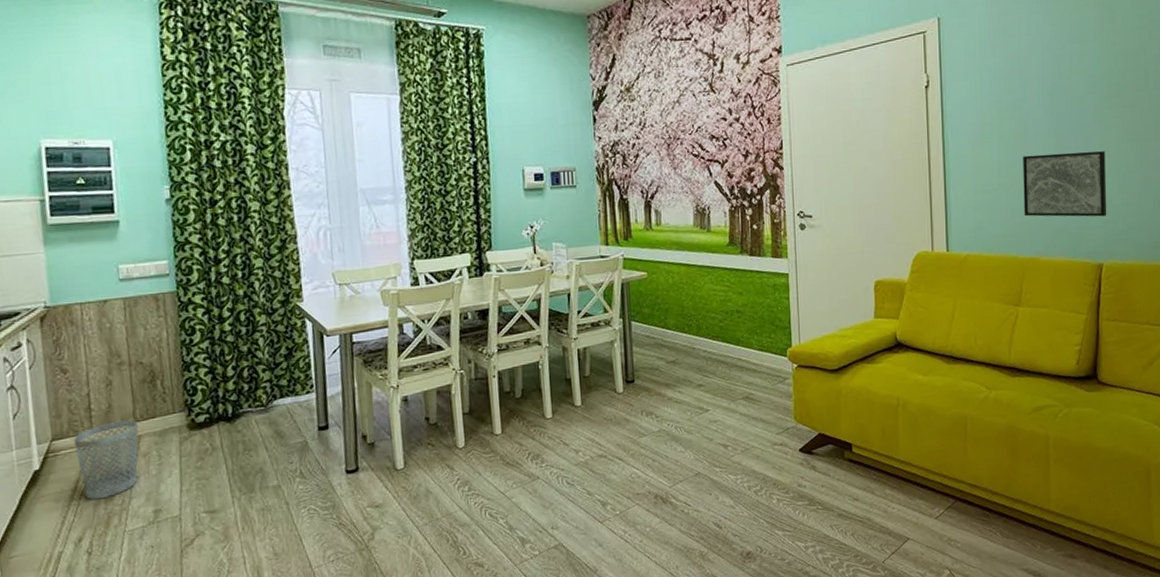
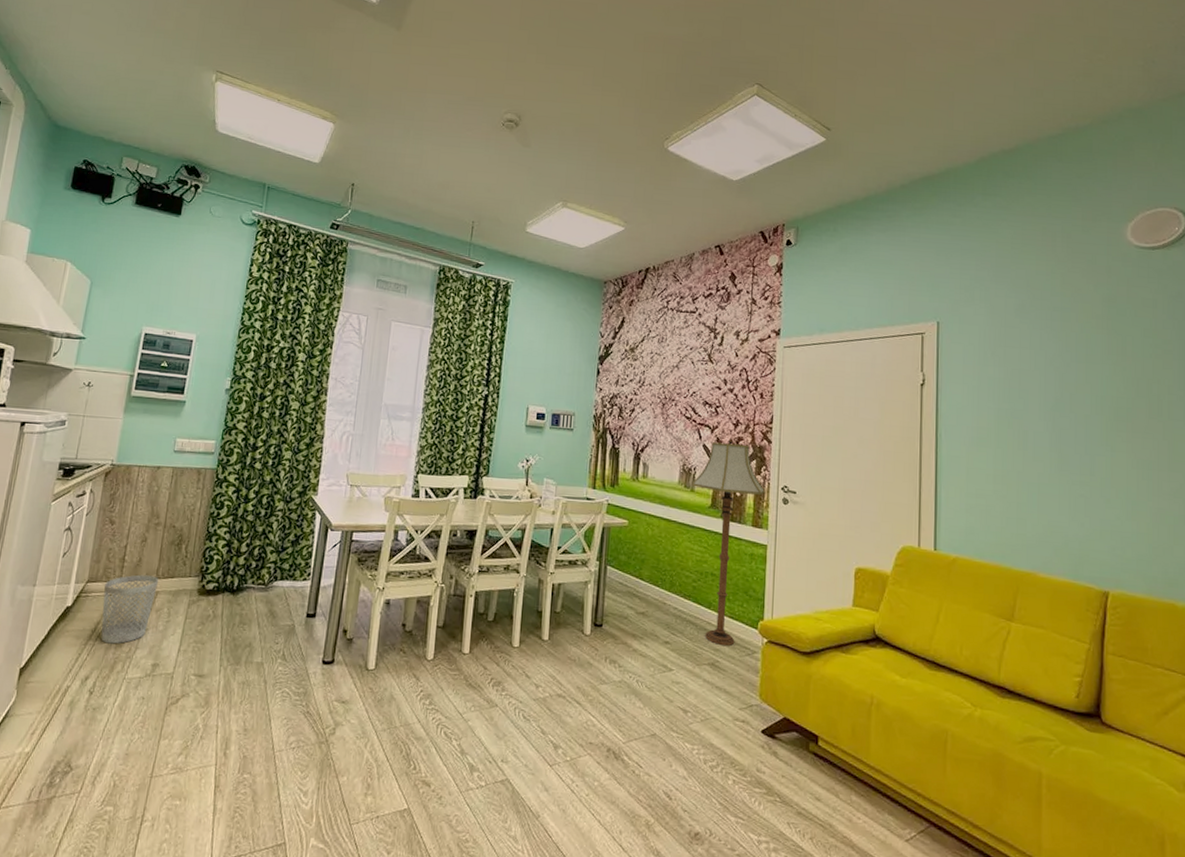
floor lamp: none [707,169,782,379] -> present [691,437,766,646]
wall art: present [1023,151,1107,217] -> none [1020,466,1114,542]

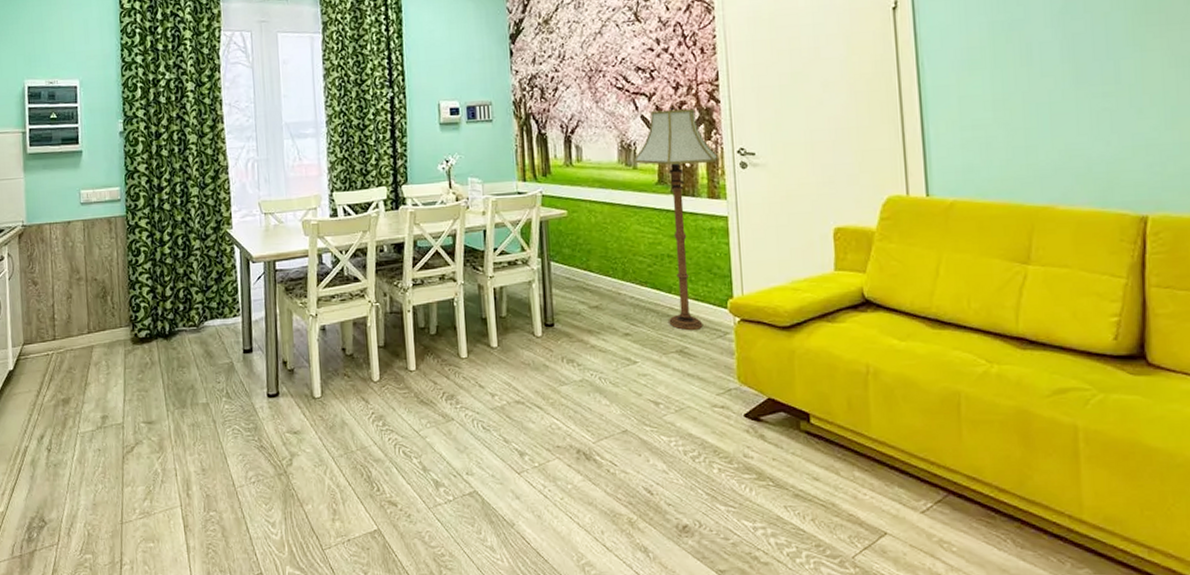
wastebasket: present [101,574,159,644] -> none [40,331,92,402]

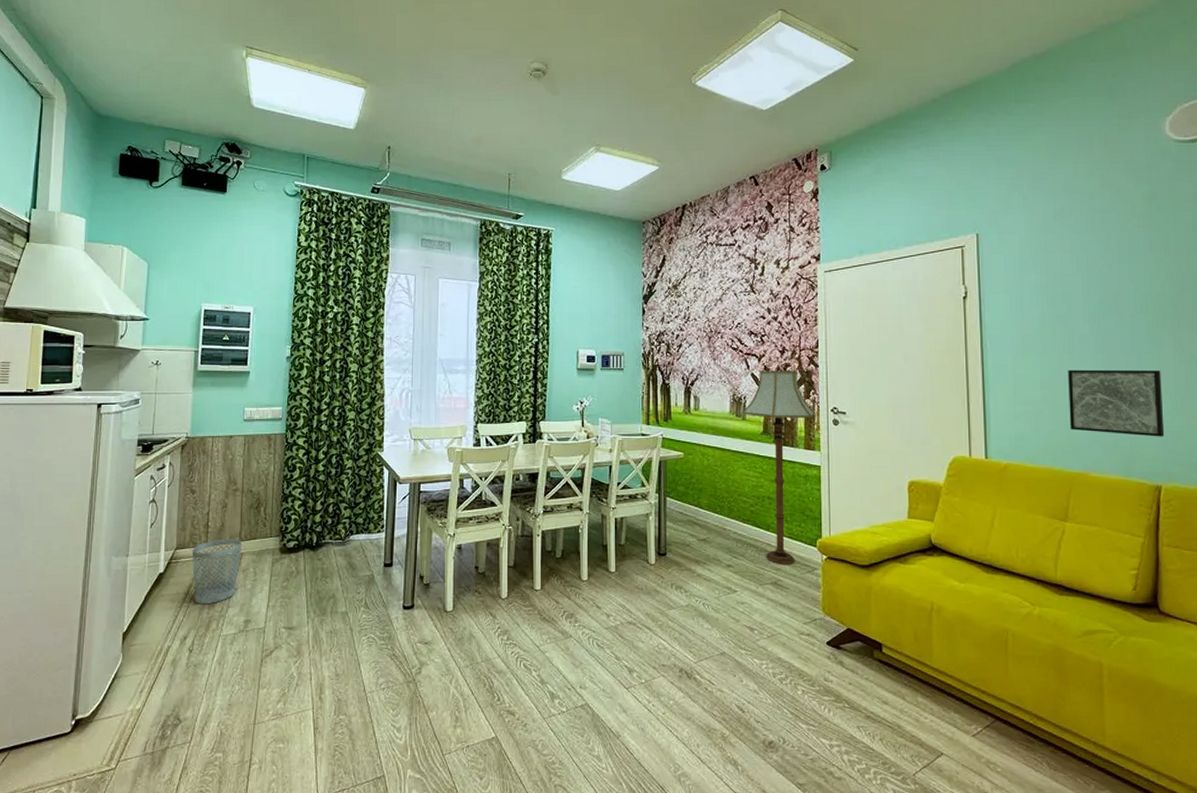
wastebasket: none [40,331,92,402] -> present [191,538,243,605]
wall art: none [1026,78,1151,159] -> present [1068,369,1165,437]

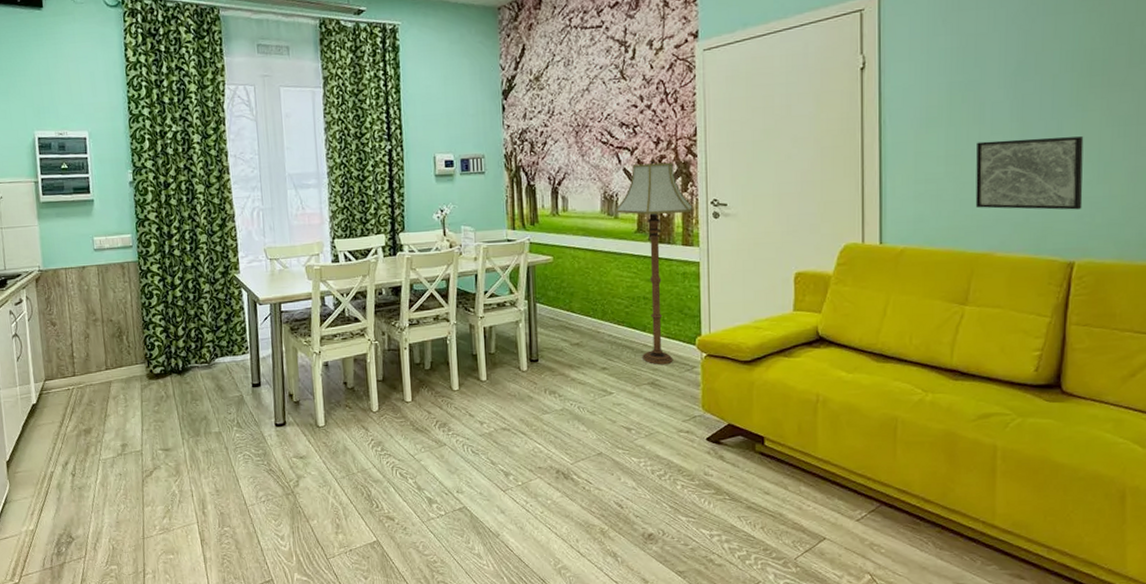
wastebasket: present [191,538,243,605] -> none [60,367,110,432]

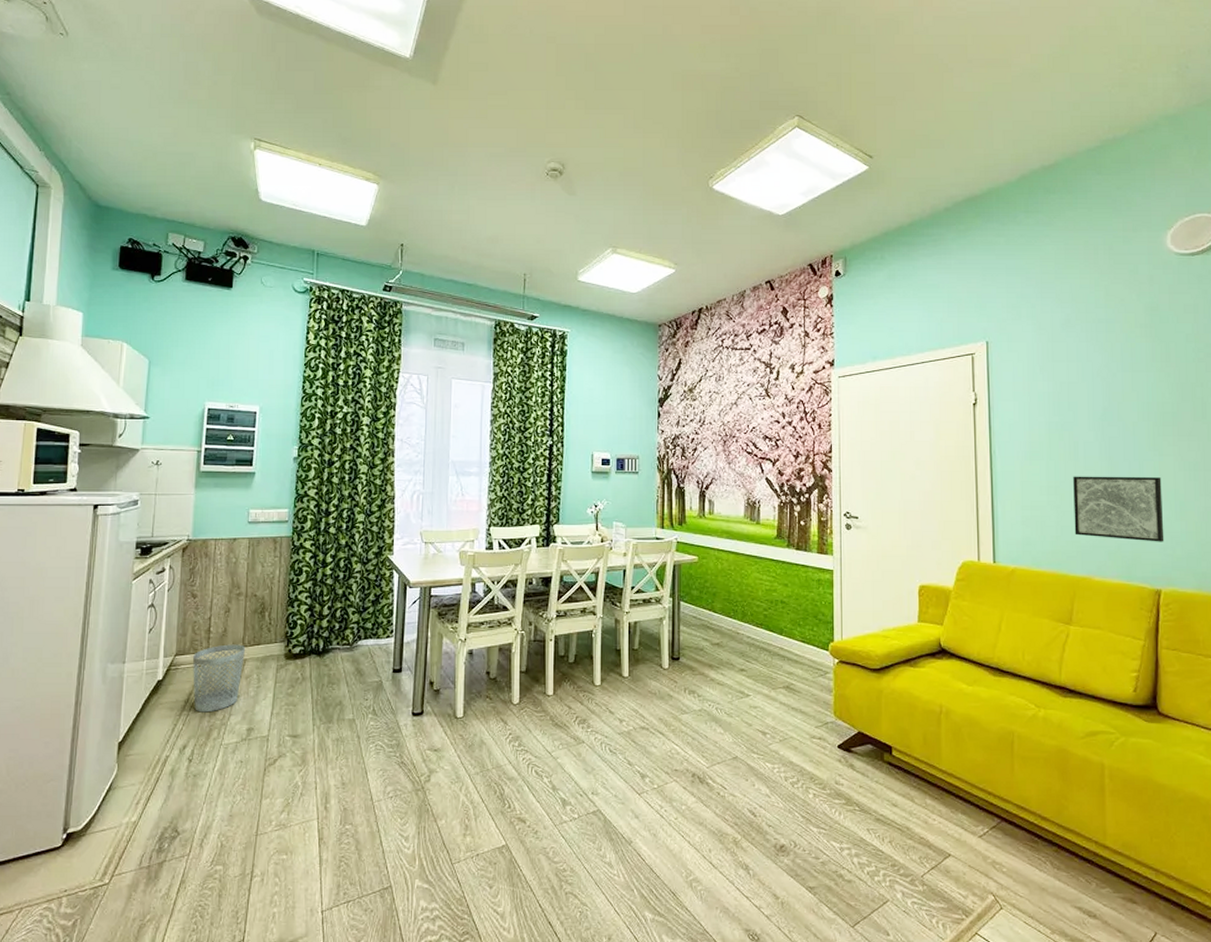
wastebasket: none [60,367,110,432] -> present [192,644,246,713]
floor lamp: present [615,156,694,365] -> none [757,469,829,669]

